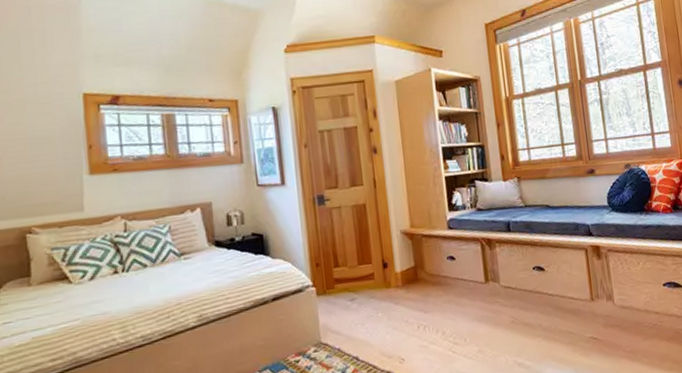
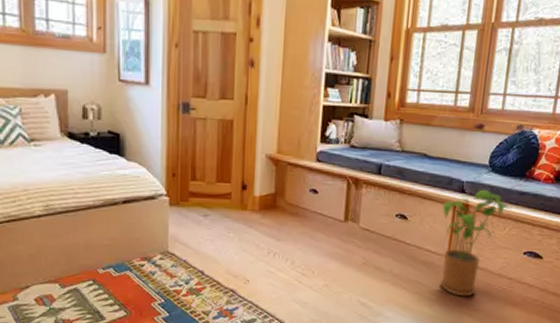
house plant: none [575,229,641,340] -> present [440,190,513,297]

